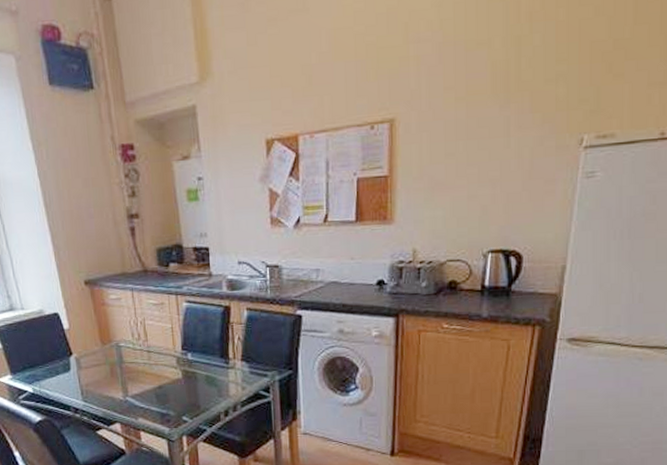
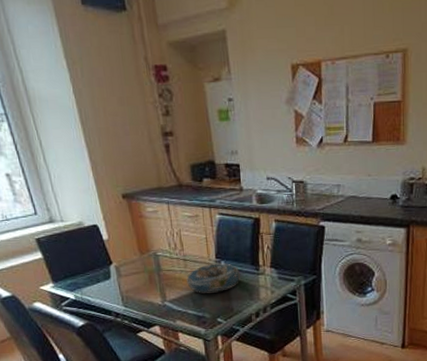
decorative bowl: none [150,355,209,389] -> present [187,263,241,294]

